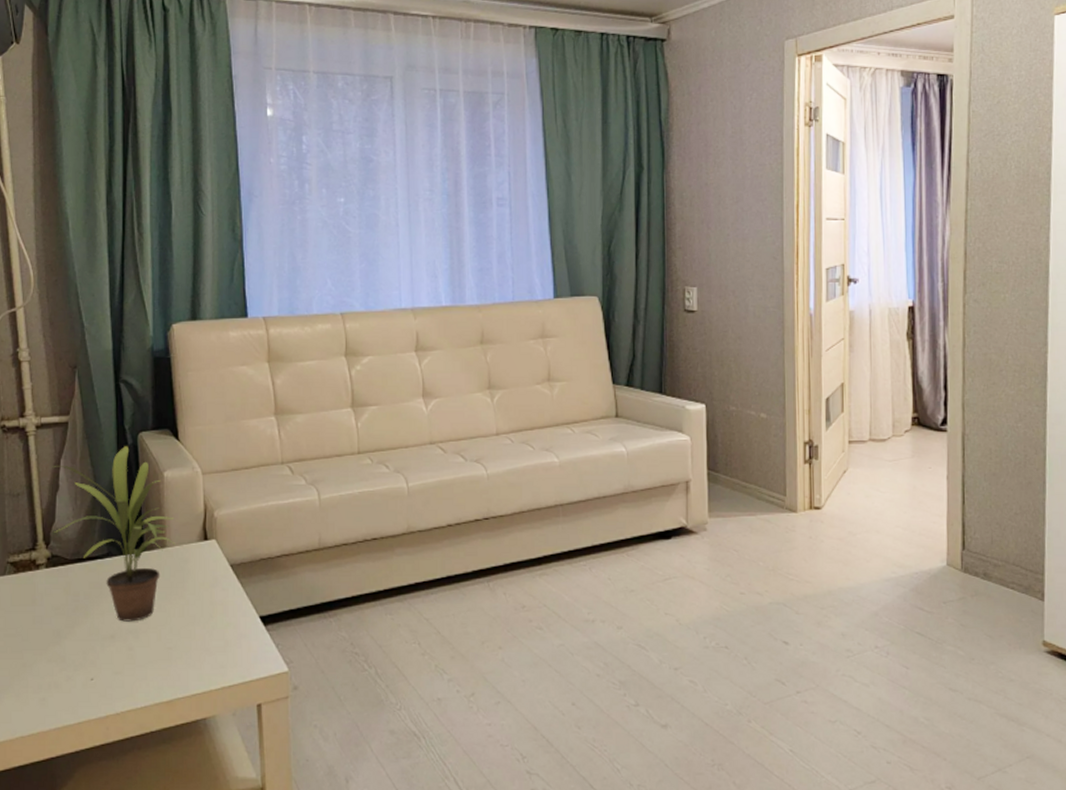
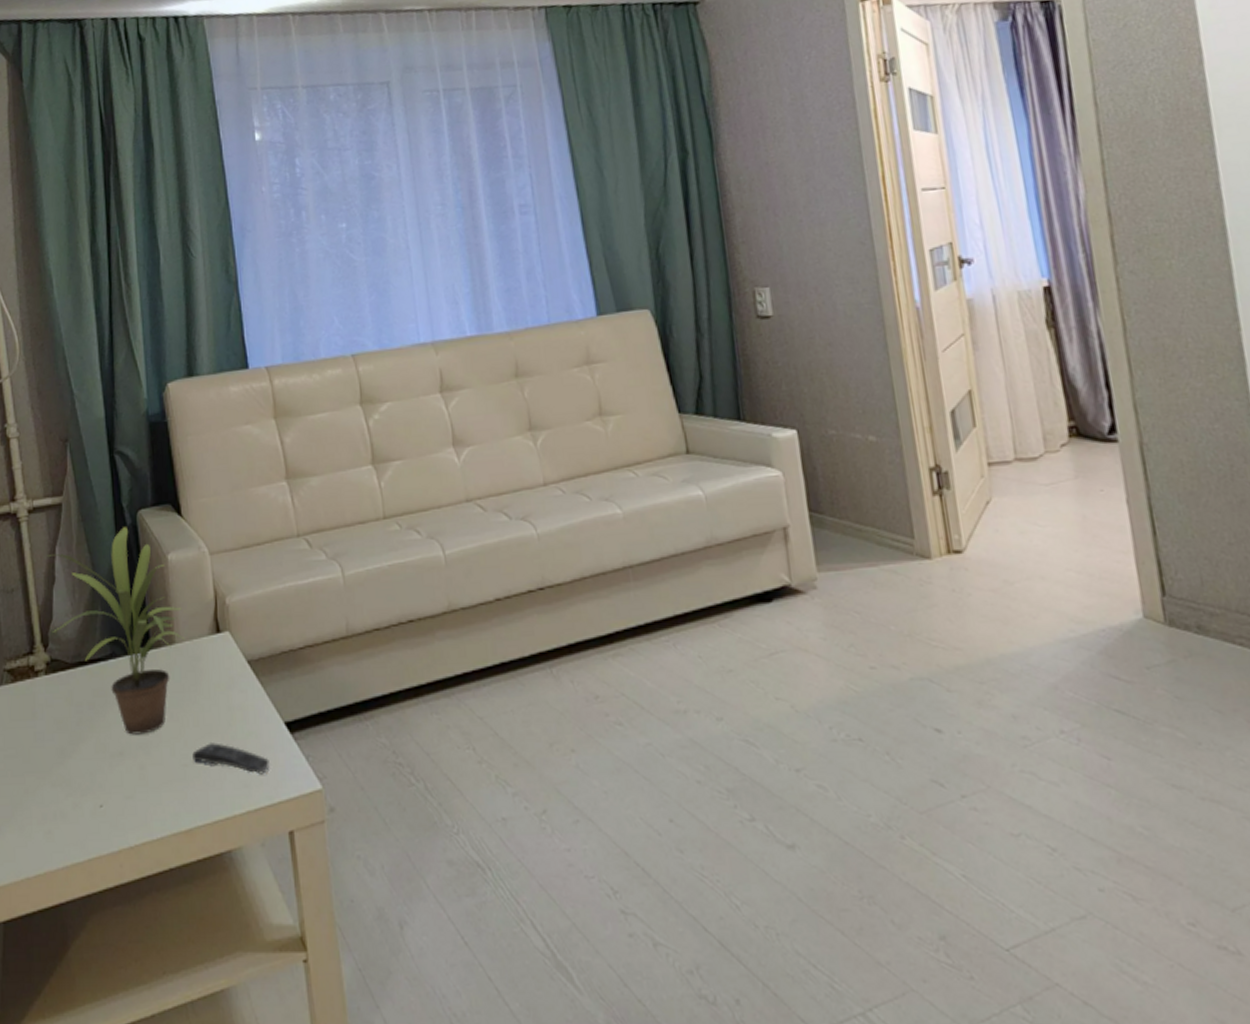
remote control: none [177,629,244,658] -> present [192,741,270,775]

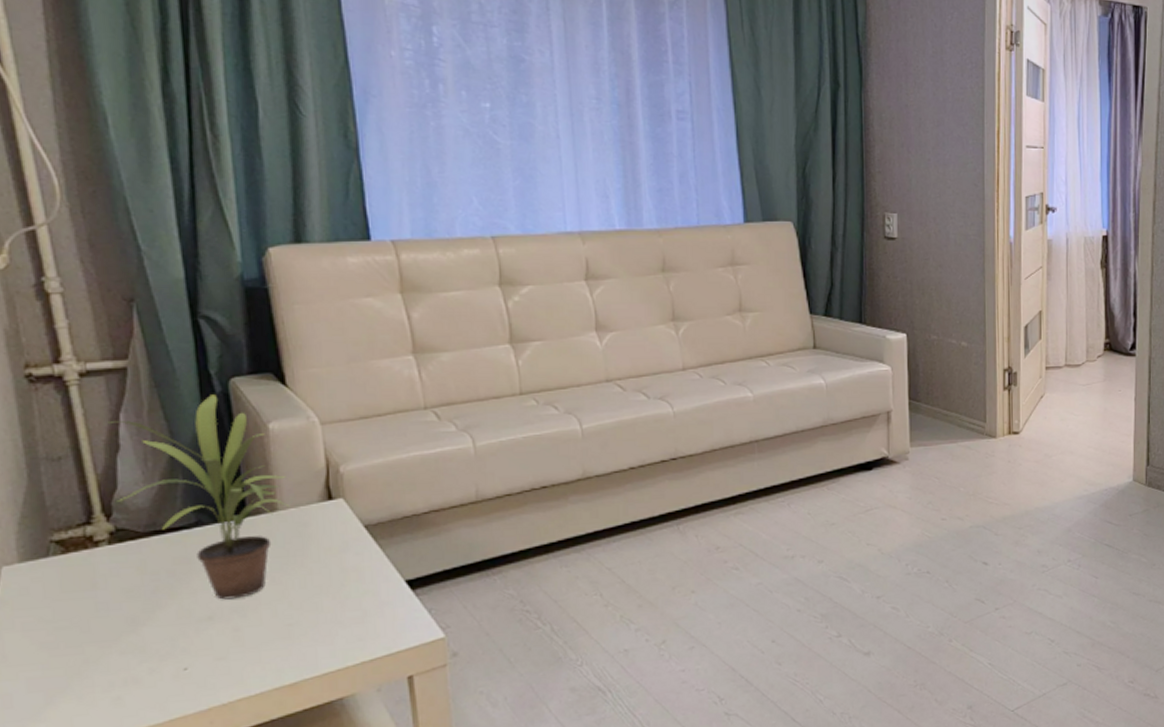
remote control: present [192,741,270,775] -> none [298,601,388,629]

